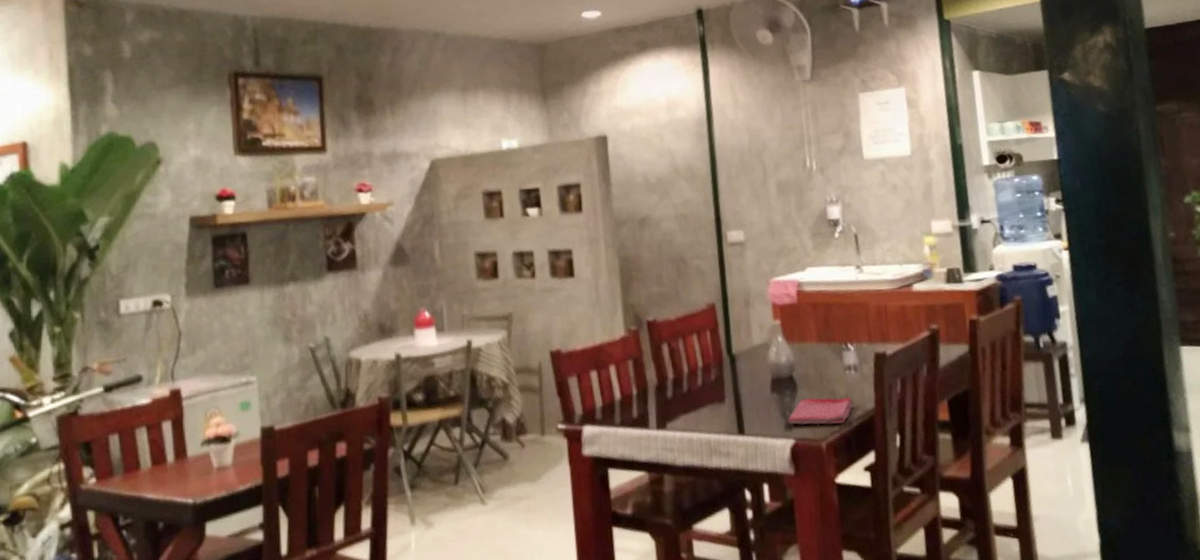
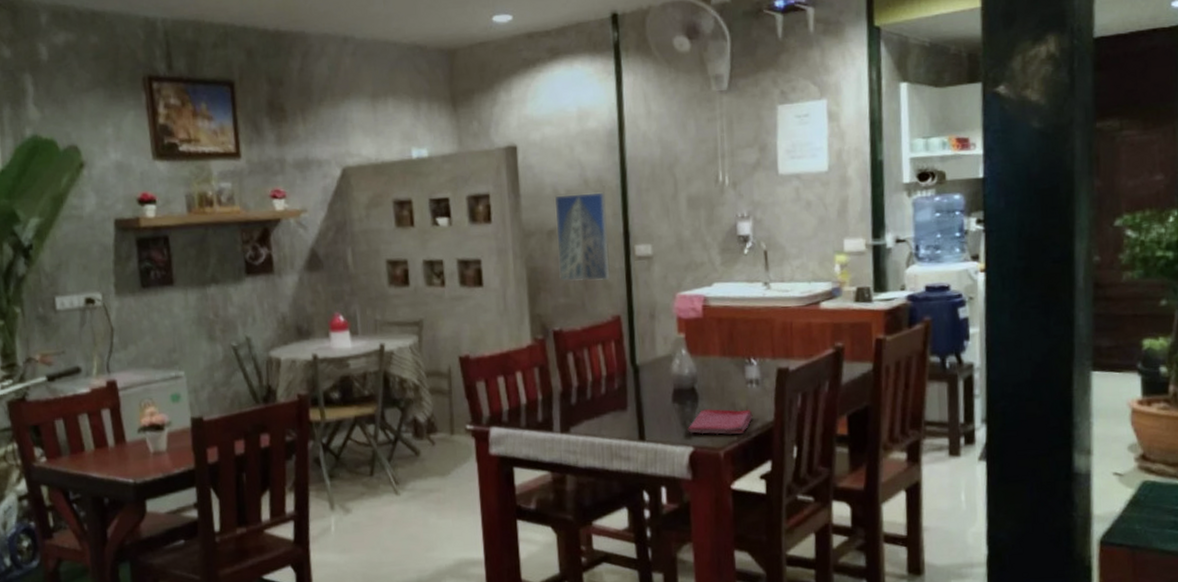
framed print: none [646,179,704,270] -> present [555,192,610,281]

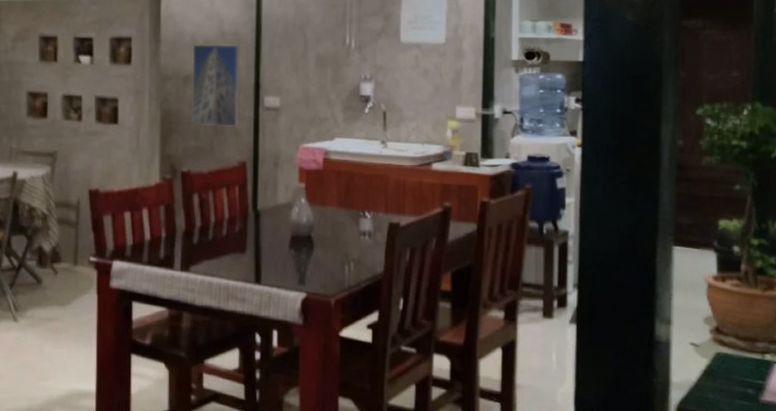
dish towel: present [687,409,753,435] -> none [302,257,364,284]

